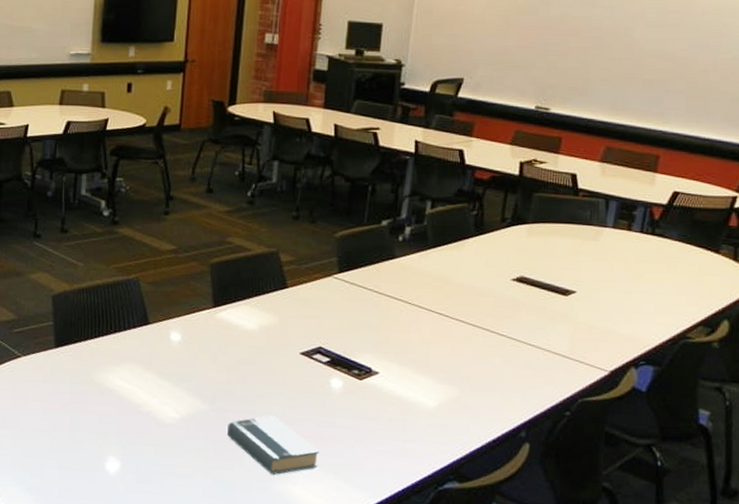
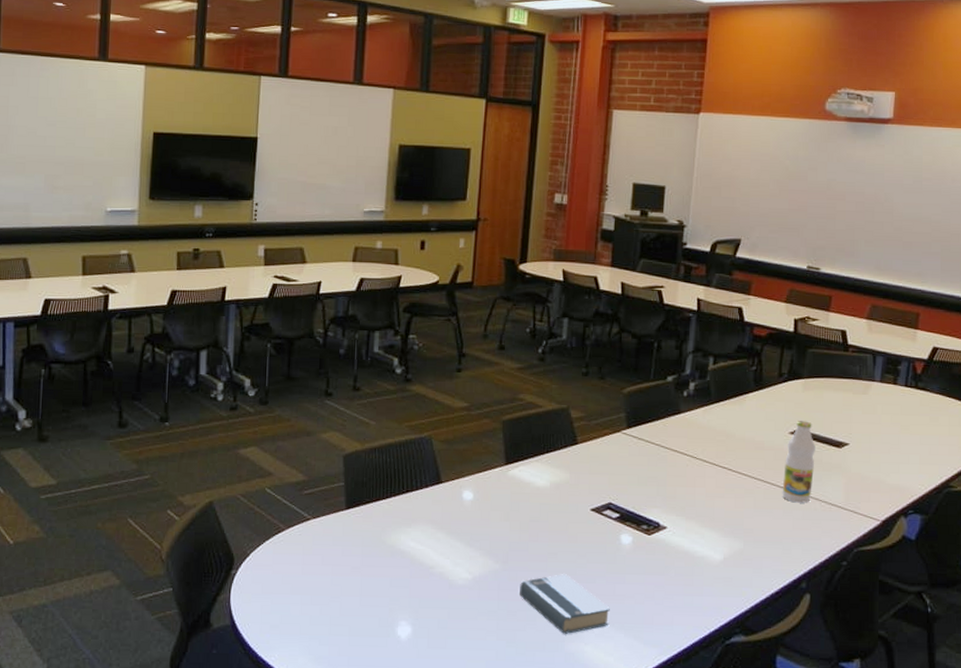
bottle: none [502,267,539,352] -> present [782,421,815,503]

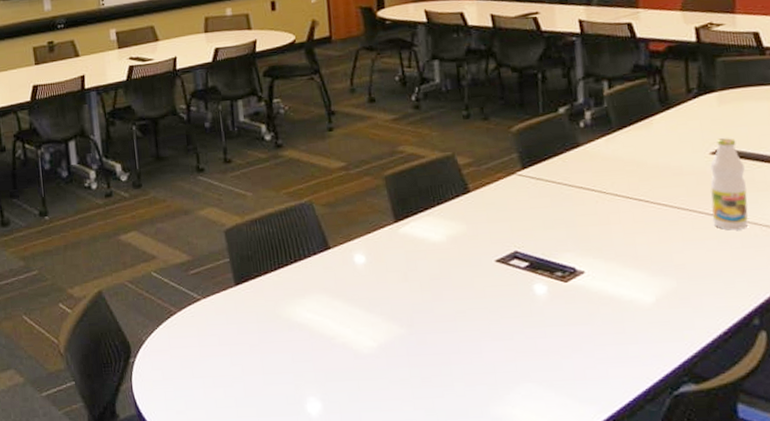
hardback book: present [520,574,610,635] -> none [430,333,535,399]

